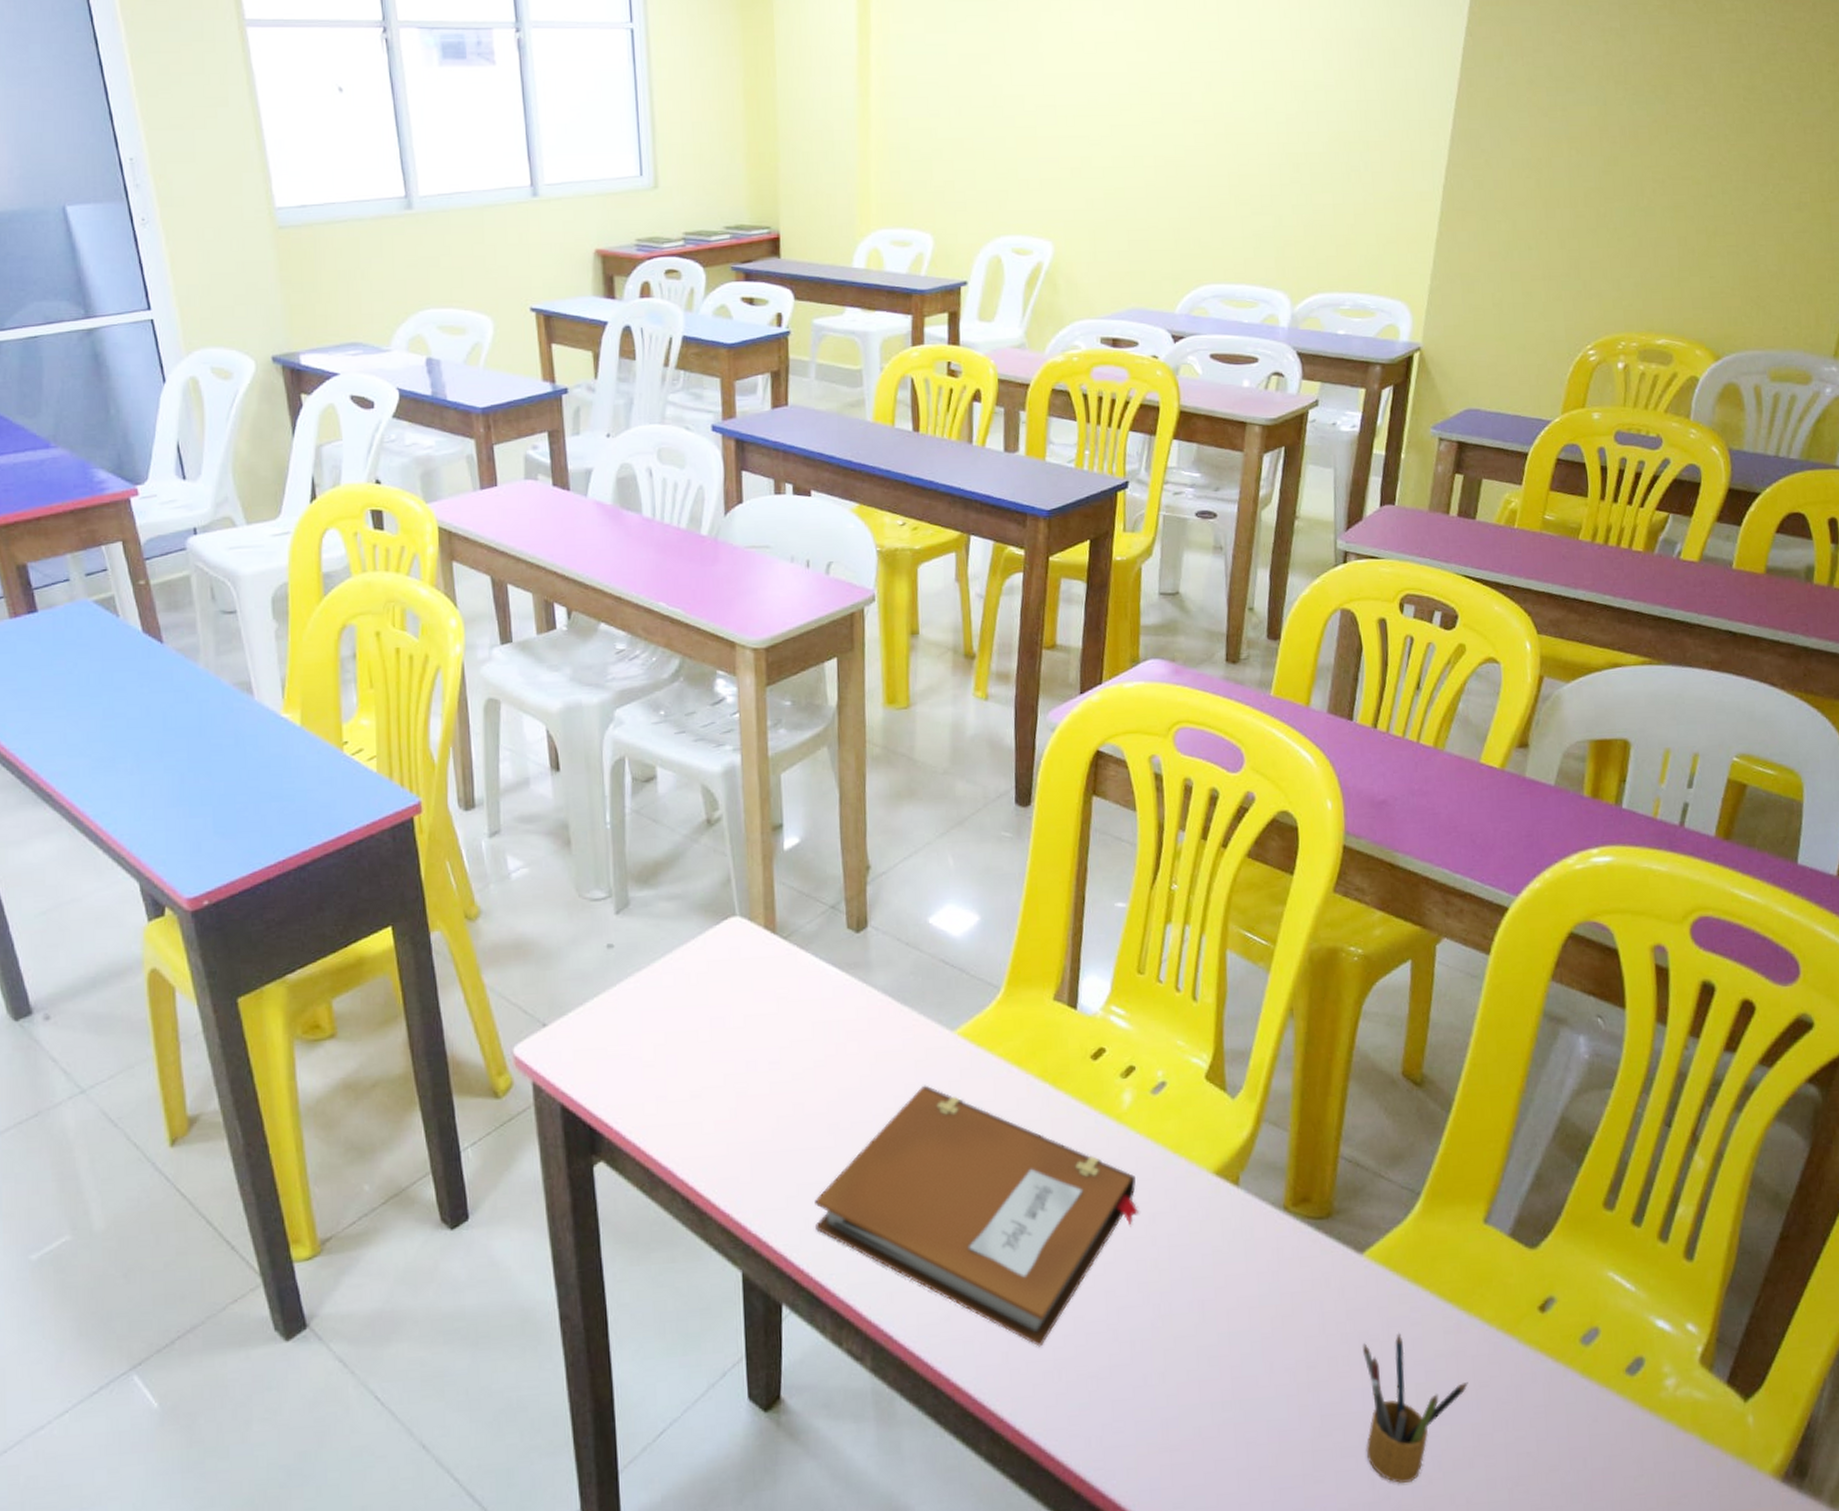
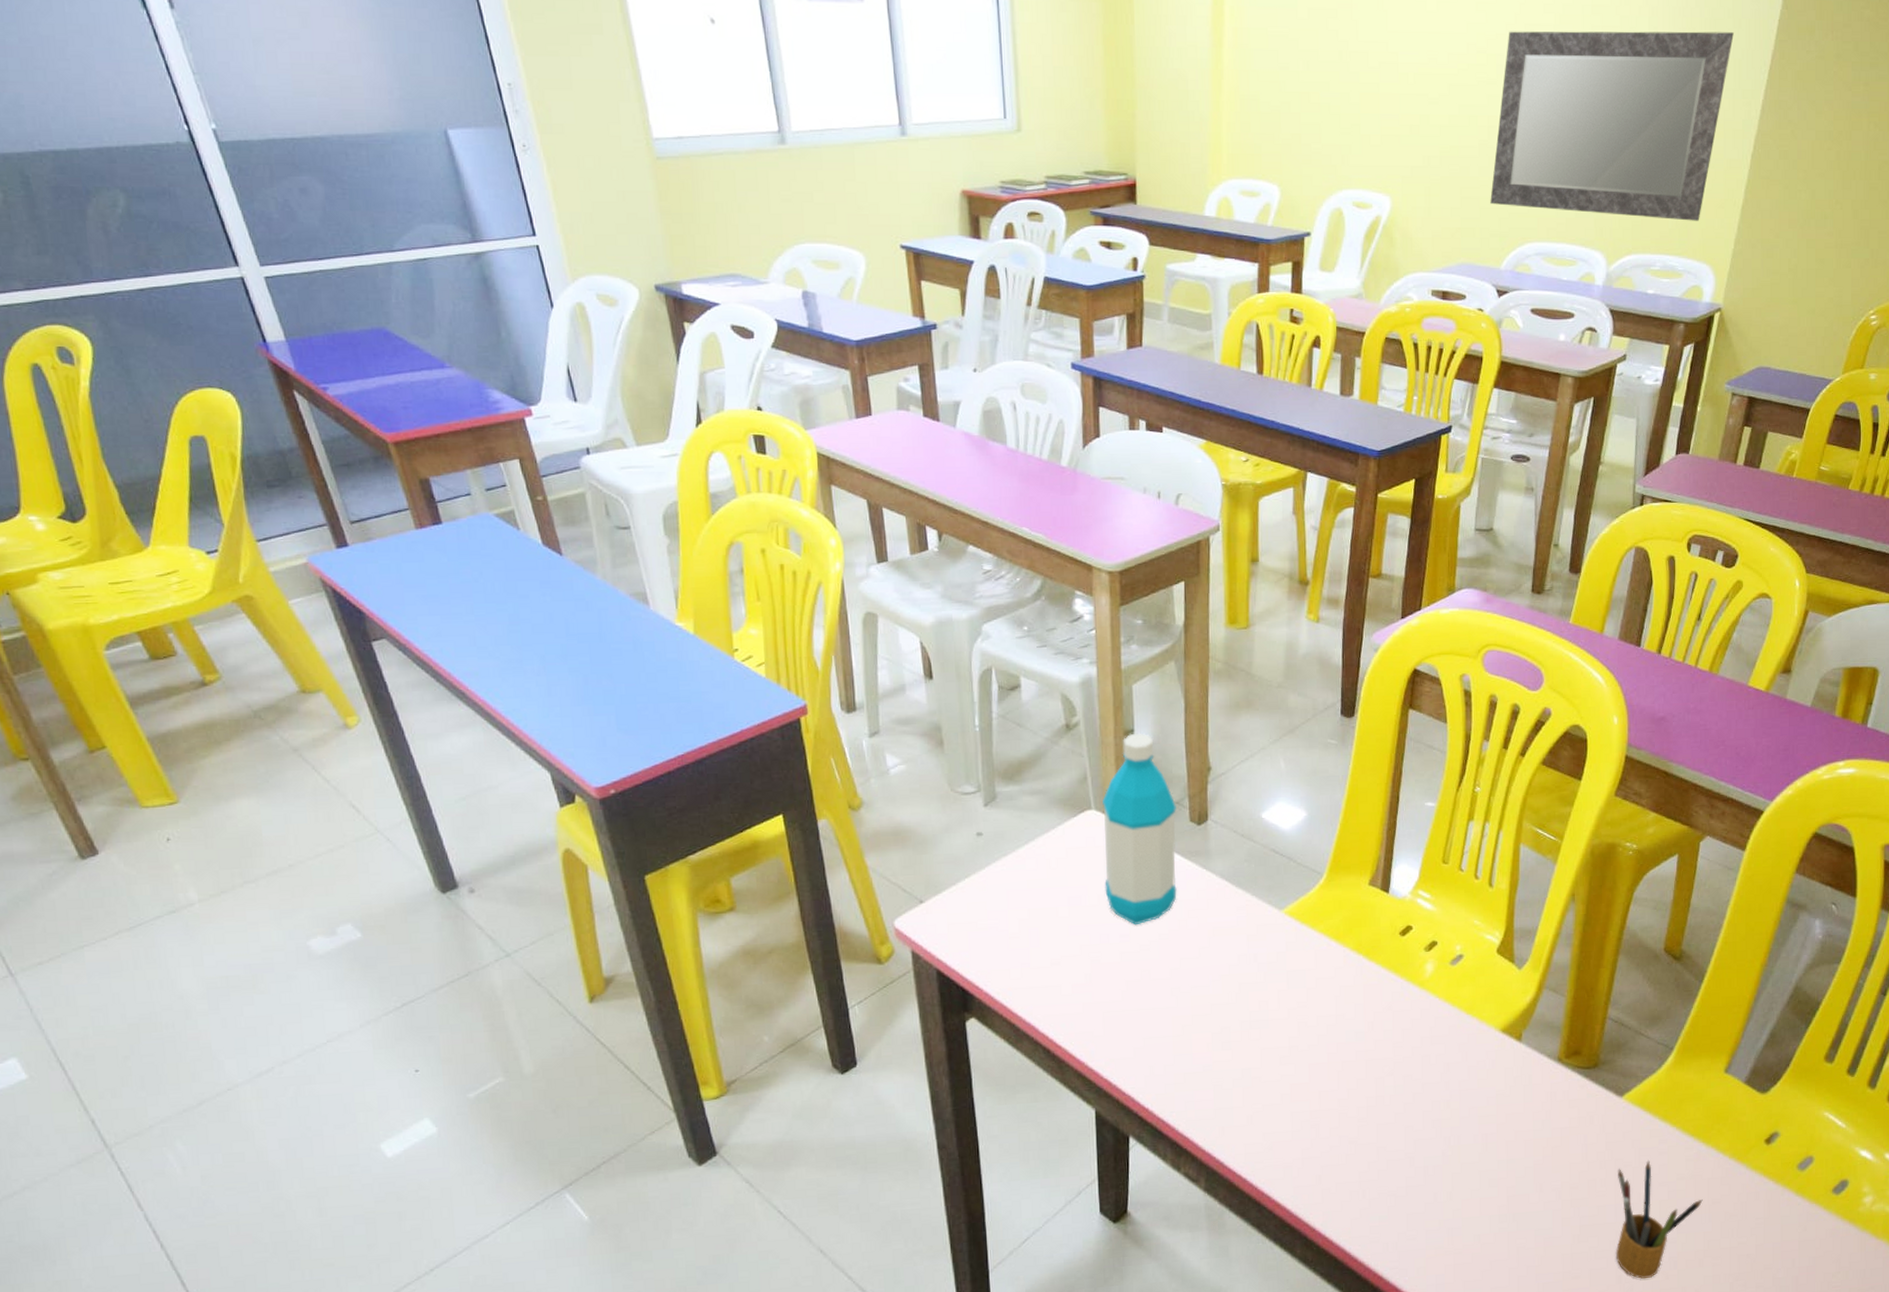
water bottle: none [748,827,834,1051] -> present [1102,733,1177,926]
notebook: present [814,1085,1139,1347] -> none [1158,955,1435,1171]
mirror: none [1160,62,1415,257] -> present [1490,31,1734,221]

